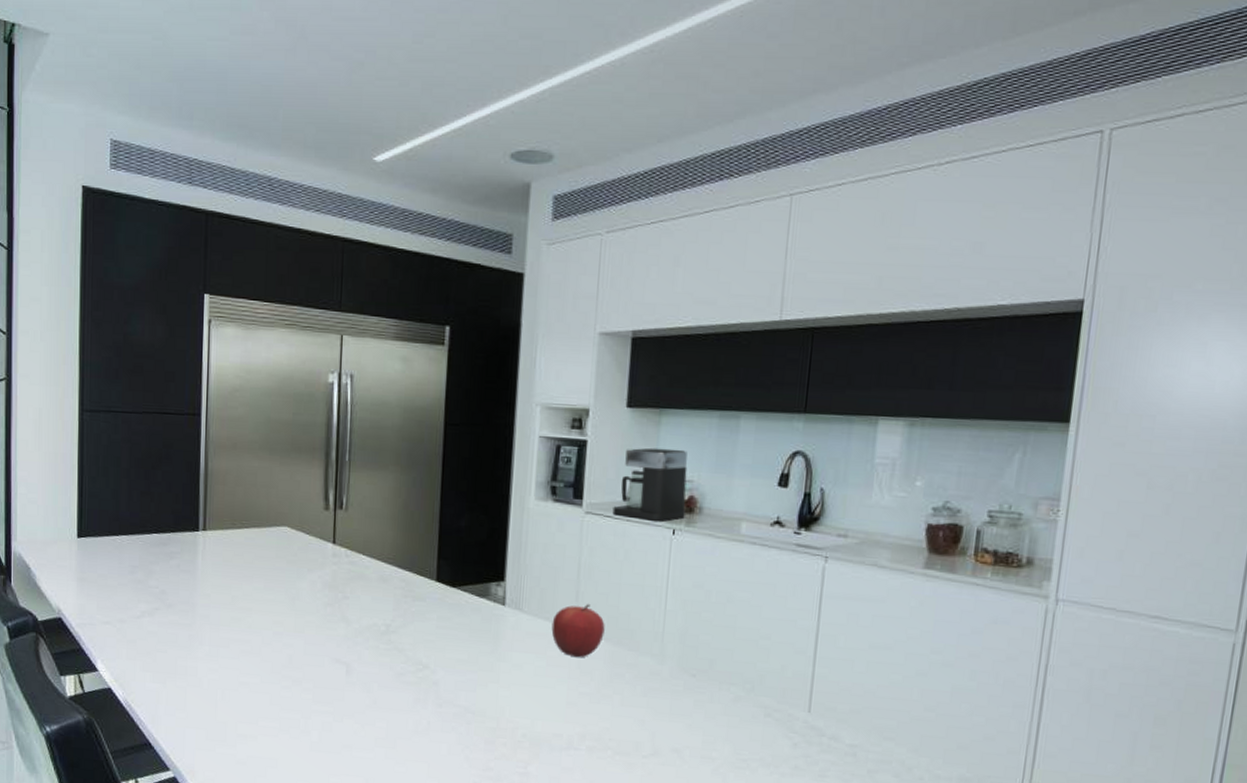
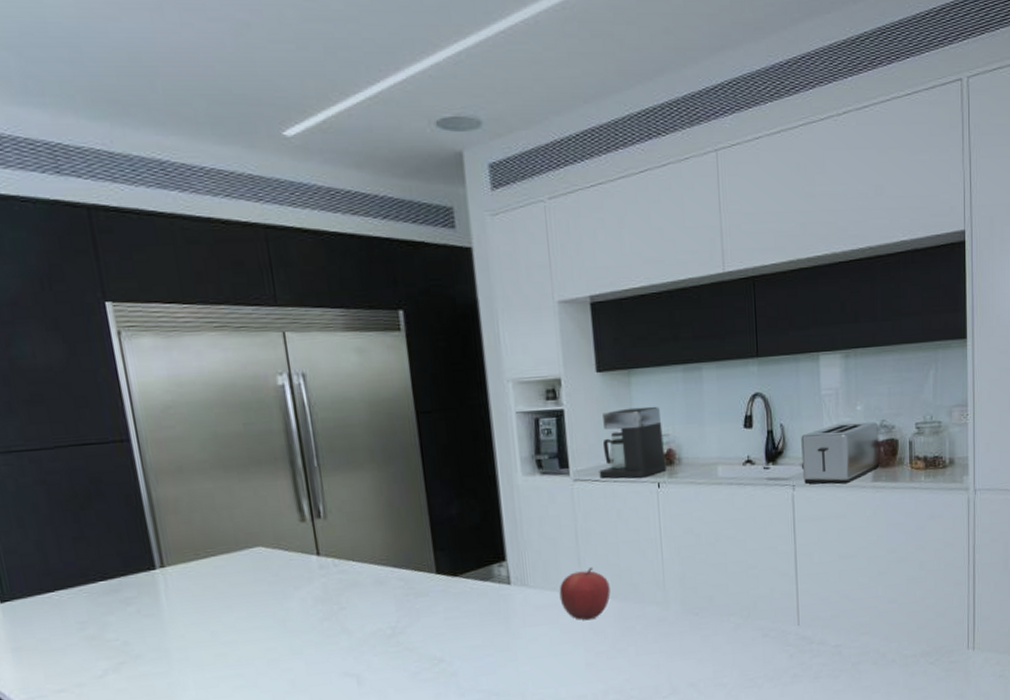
toaster: none [838,497,940,566] -> present [801,422,880,485]

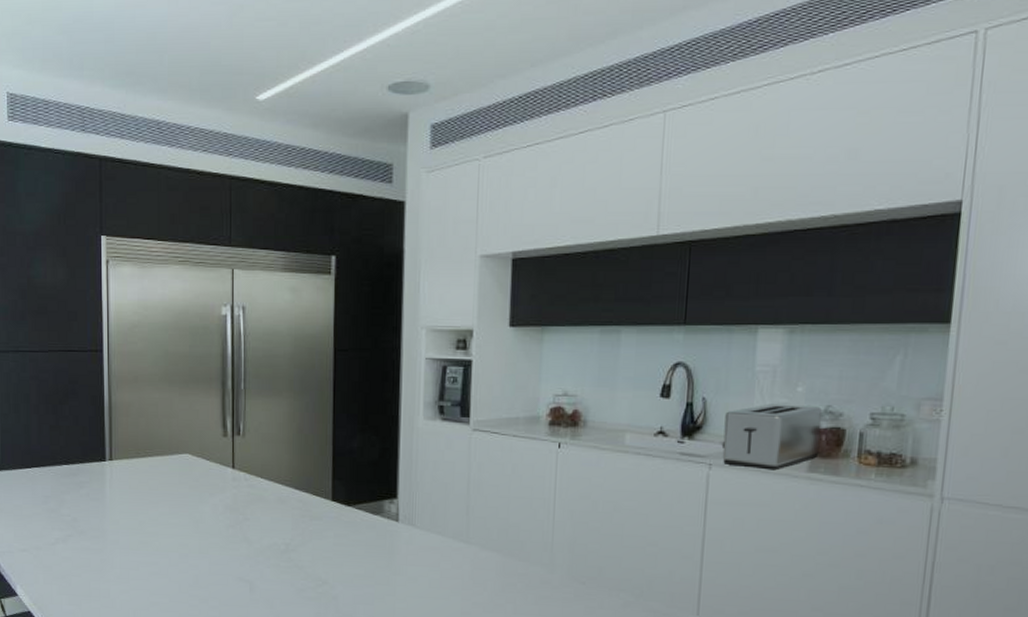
fruit: present [559,567,611,621] -> none [444,518,496,570]
coffee maker: present [599,406,667,479] -> none [499,364,571,437]

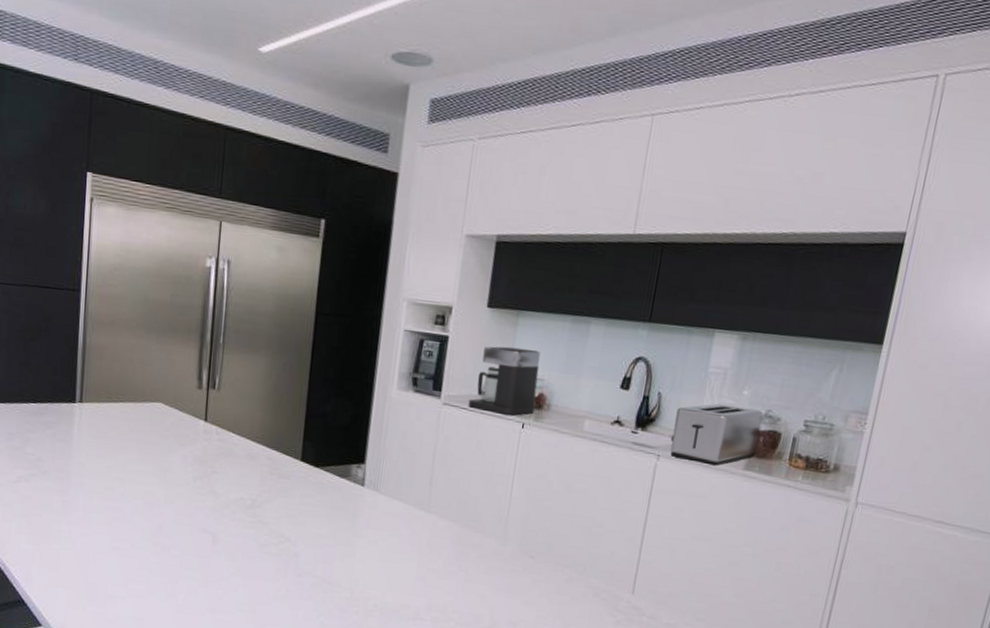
coffee maker: none [499,364,571,437] -> present [468,346,540,416]

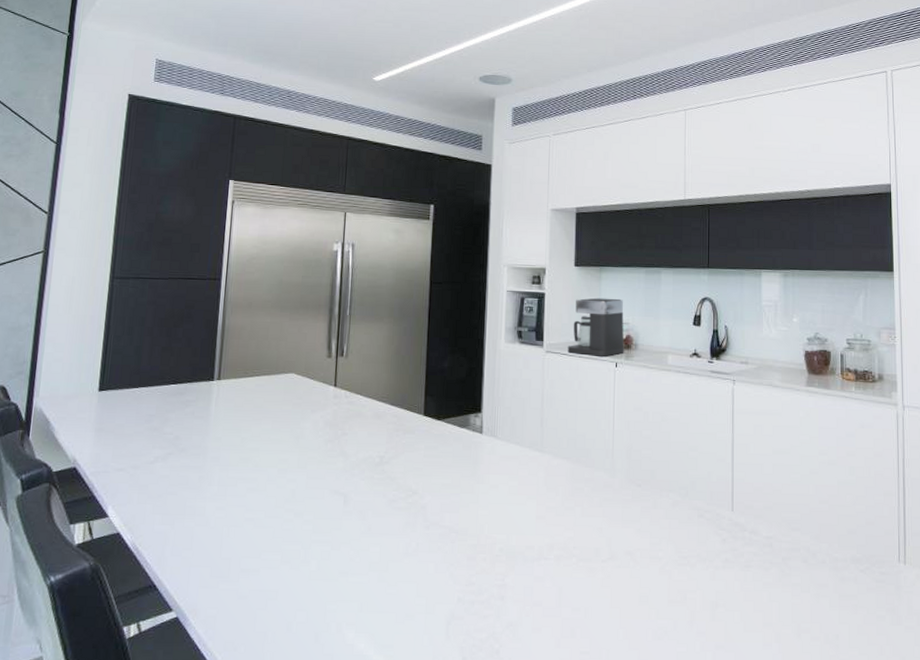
toaster: present [670,403,763,466] -> none [741,331,813,385]

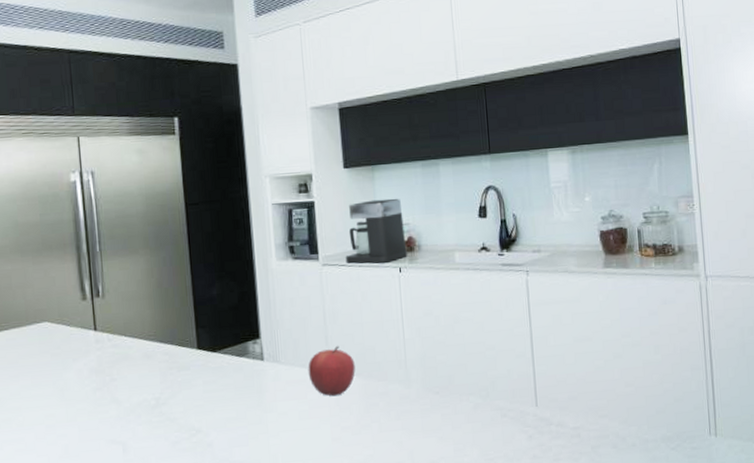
fruit: none [521,429,566,476] -> present [308,346,355,397]

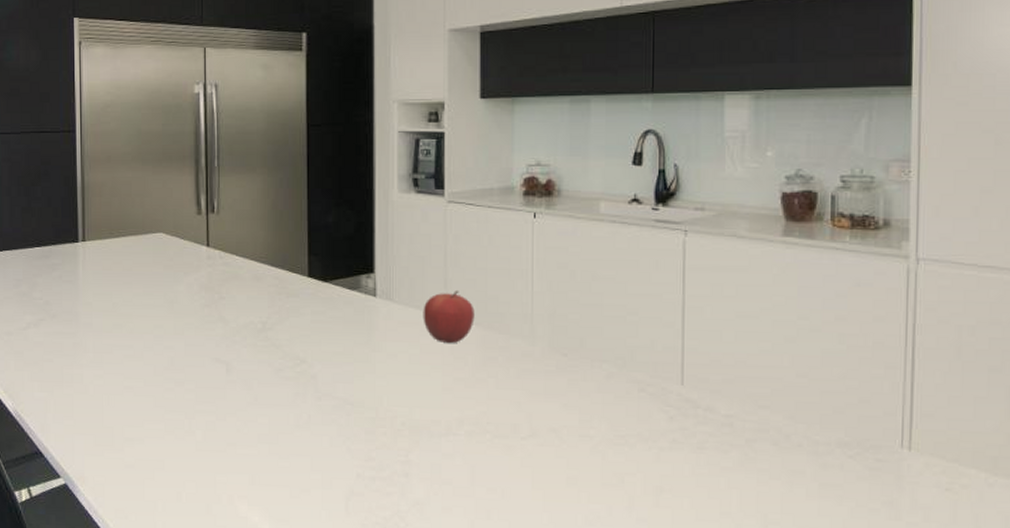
coffee maker: present [345,198,407,264] -> none [474,135,544,207]

